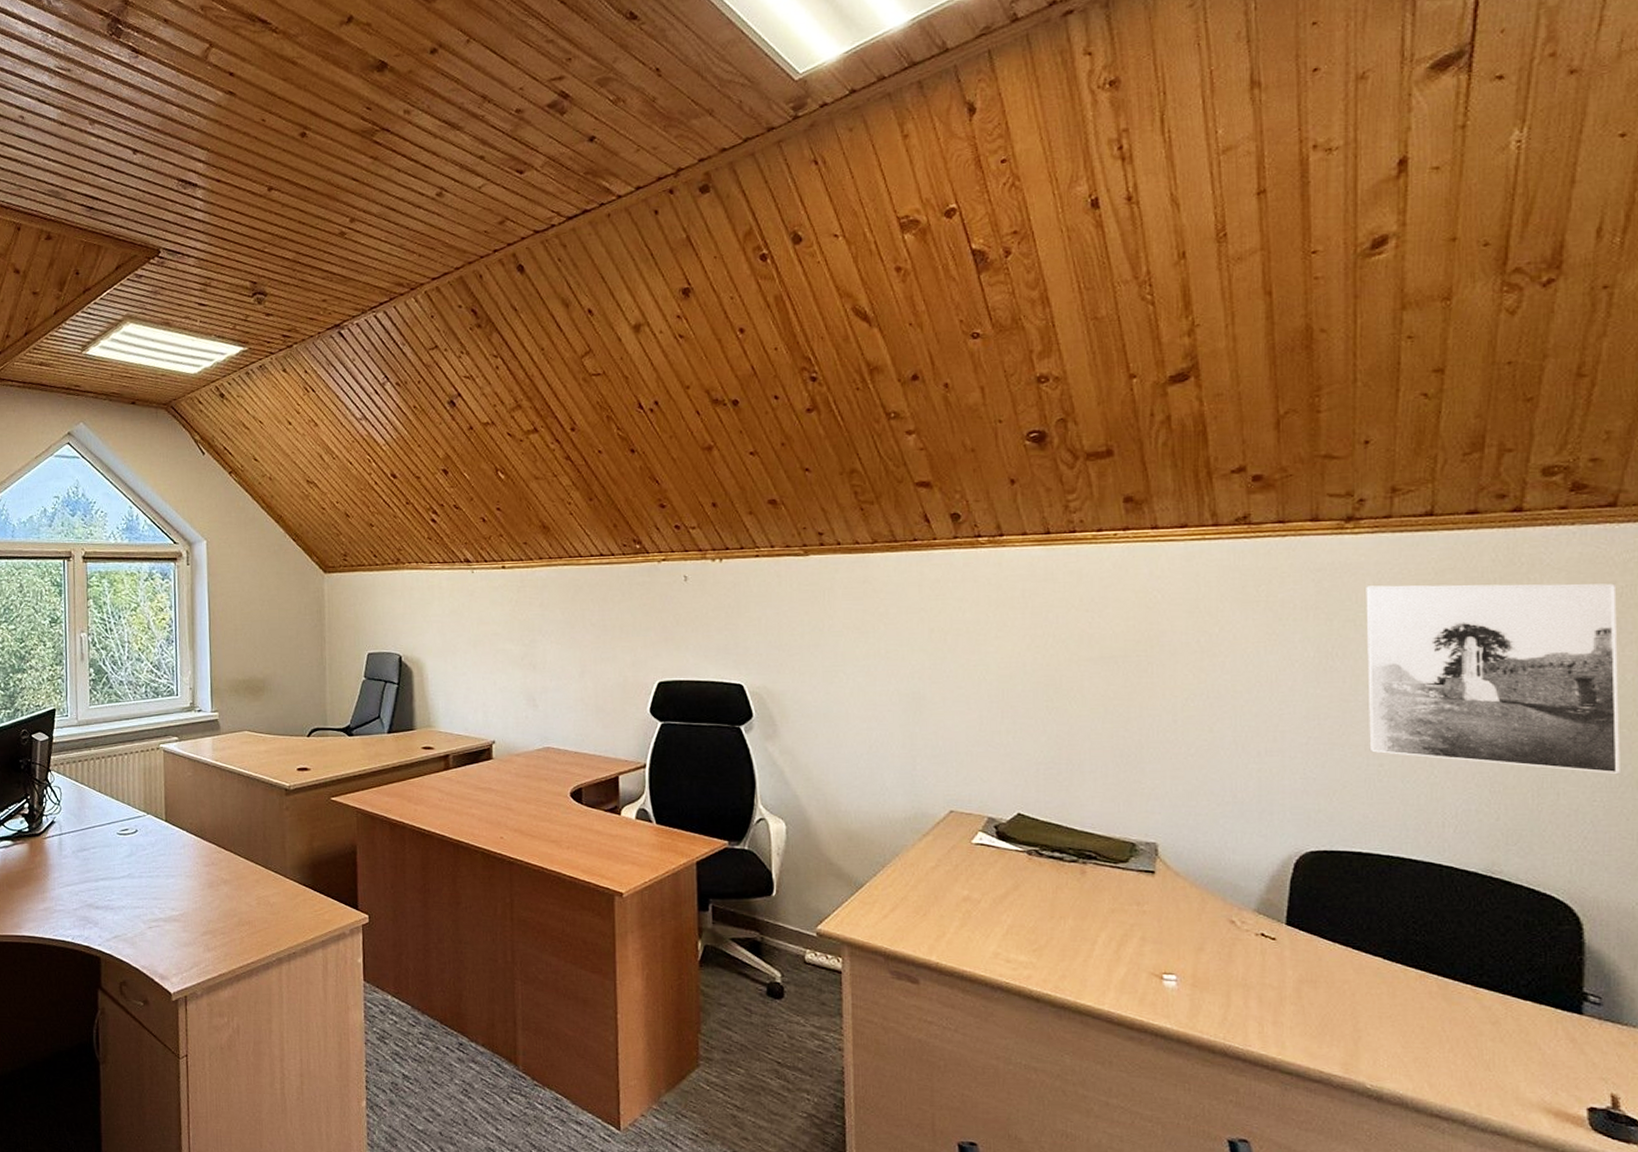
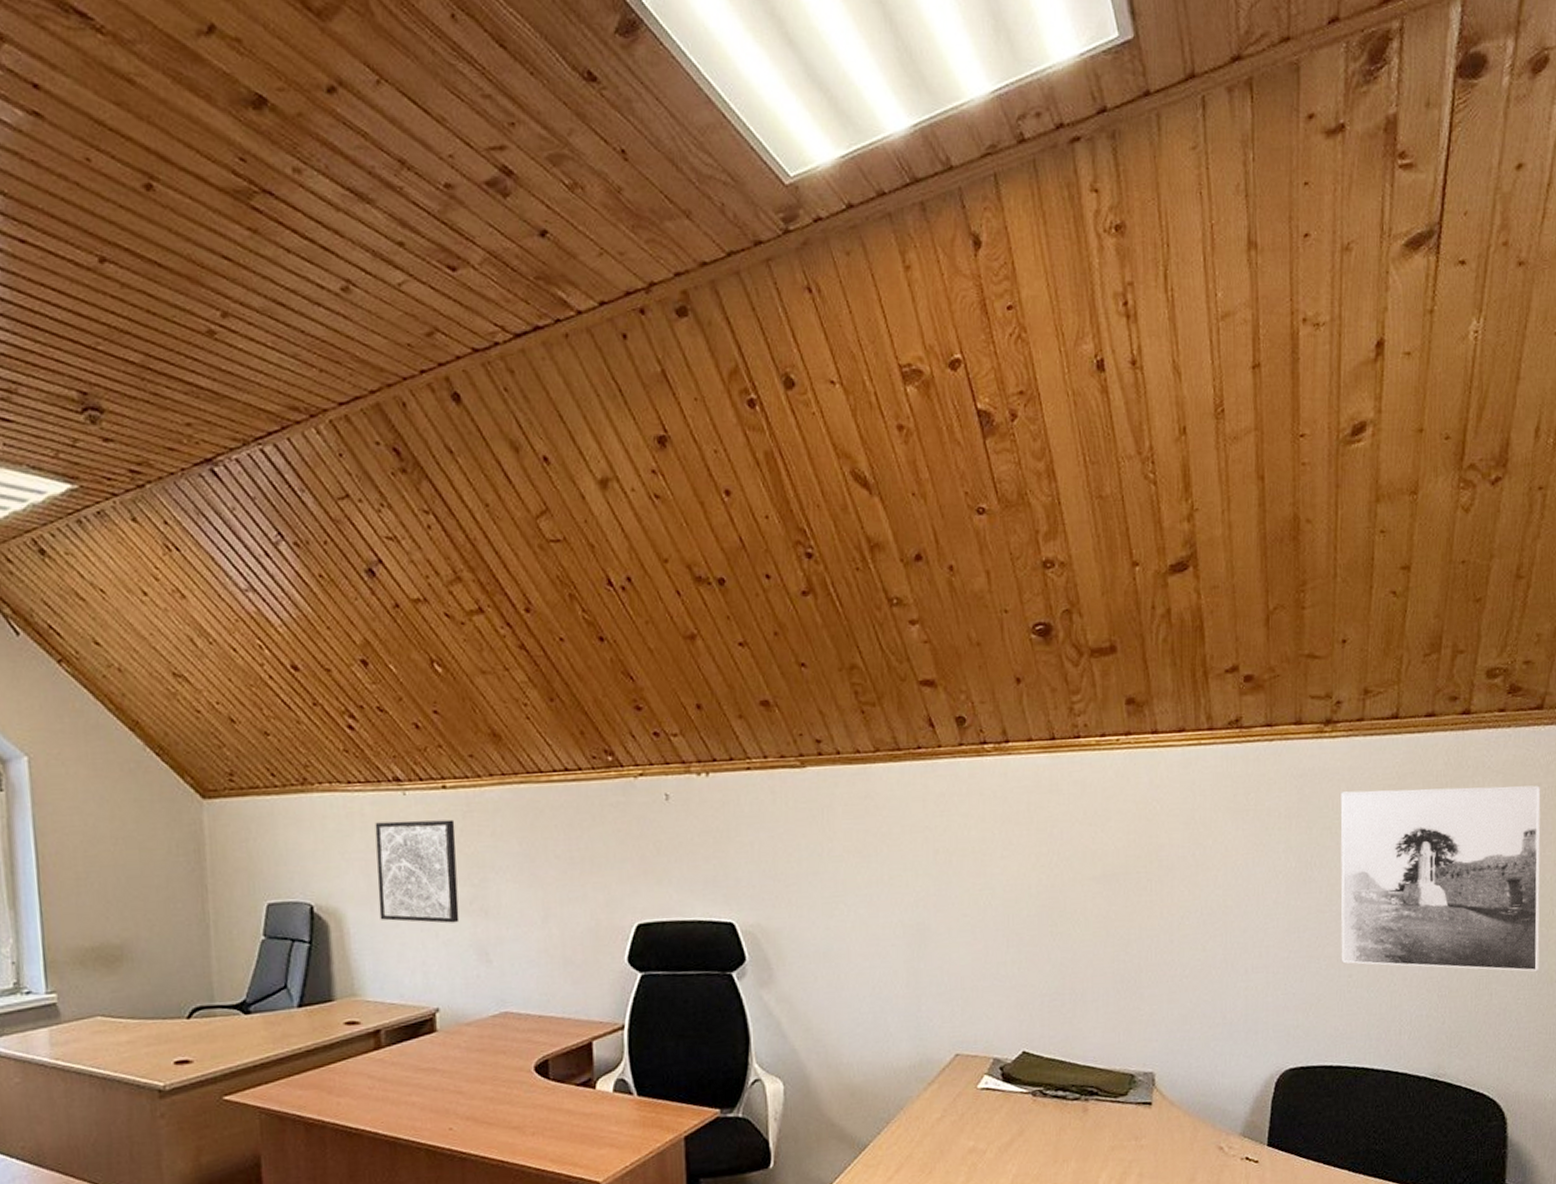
wall art: none [449,593,513,674] -> present [375,819,460,923]

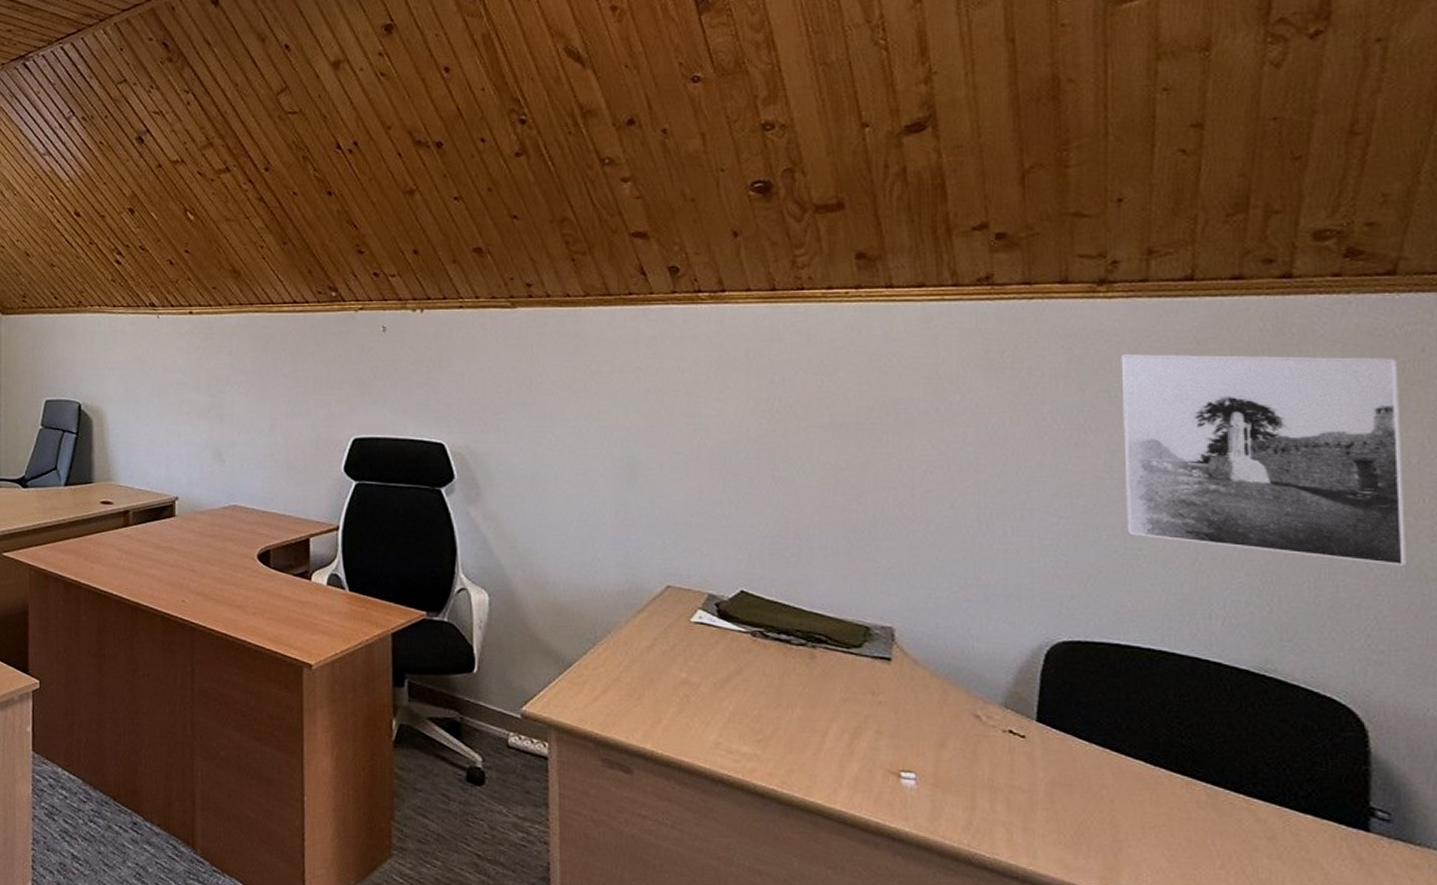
wall art: present [375,819,460,923] -> none [133,339,199,426]

